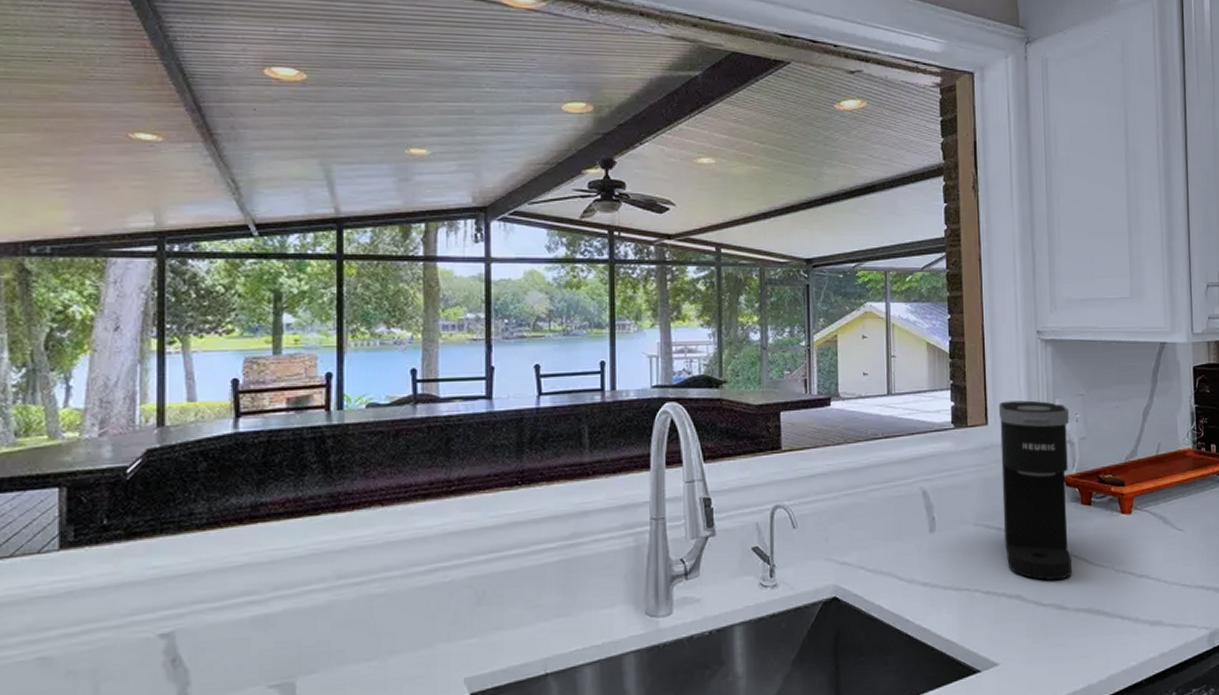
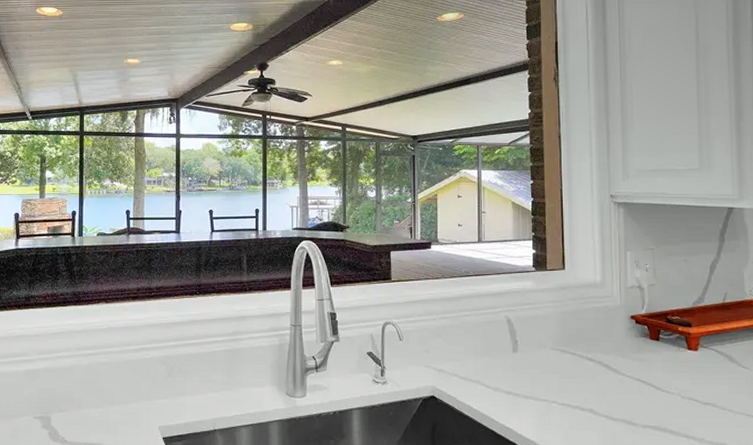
coffee maker: present [998,400,1072,581] -> none [574,251,640,400]

